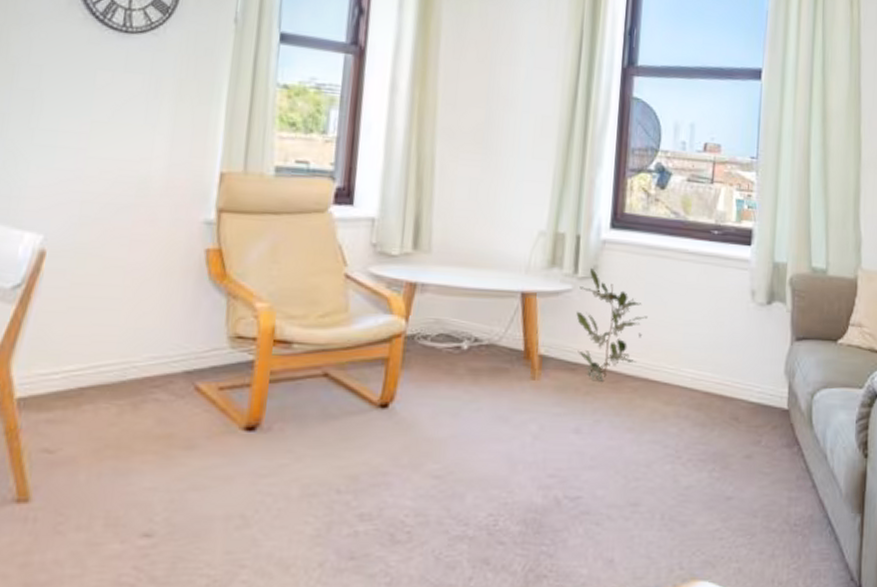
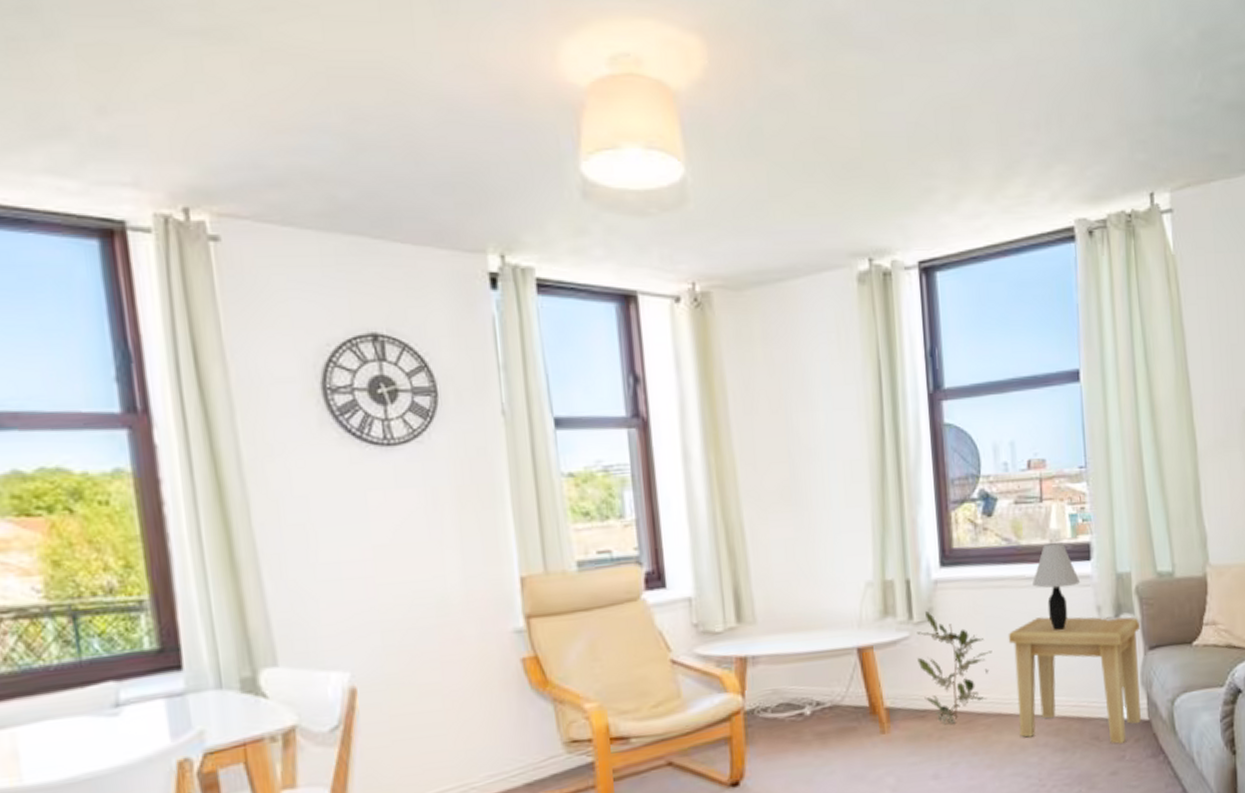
side table: none [663,292,791,428] -> present [1008,616,1141,744]
table lamp: none [694,222,739,309] -> present [1033,542,1081,631]

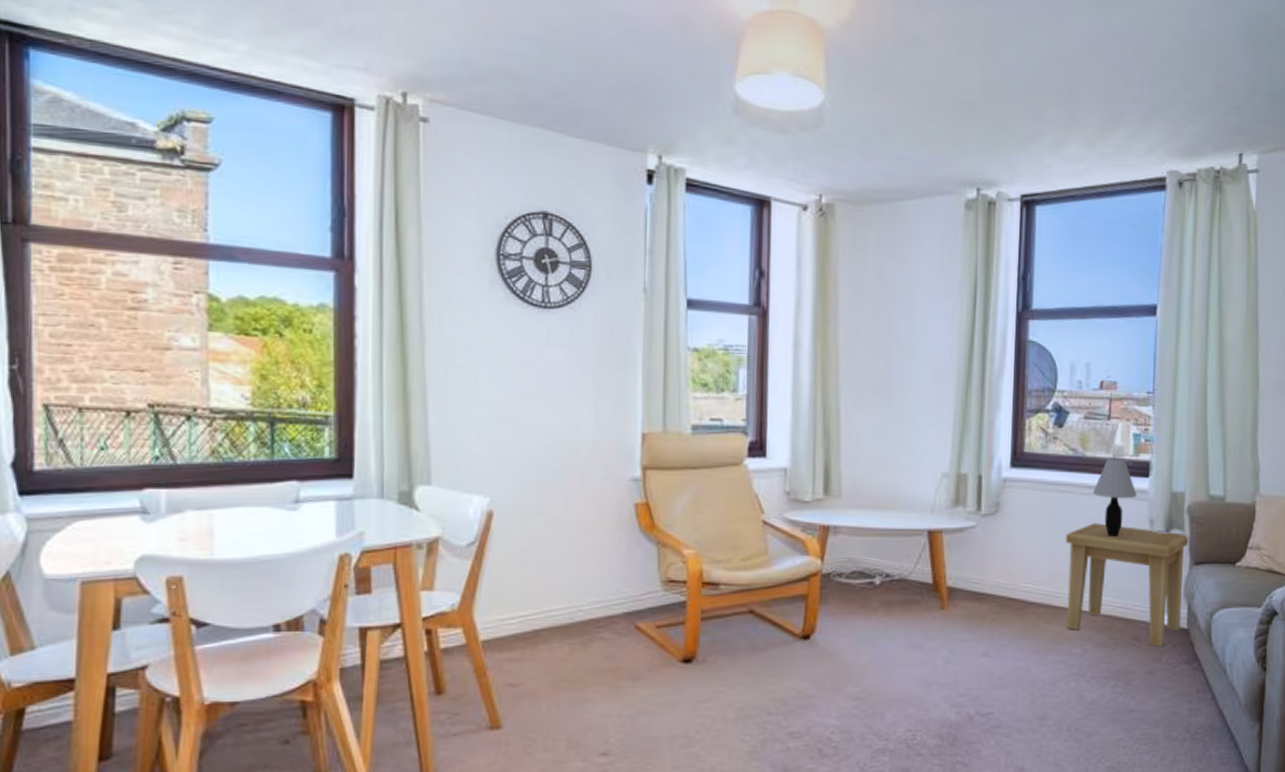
decorative plant: present [917,611,992,724] -> none [981,506,1050,609]

